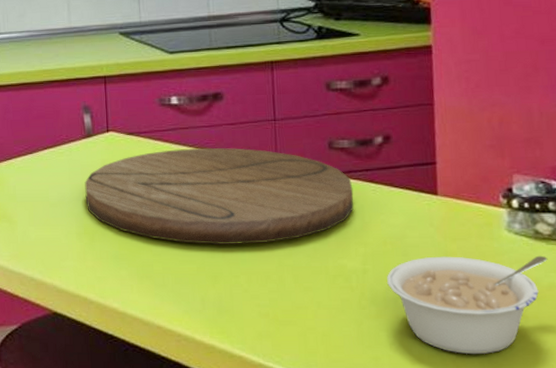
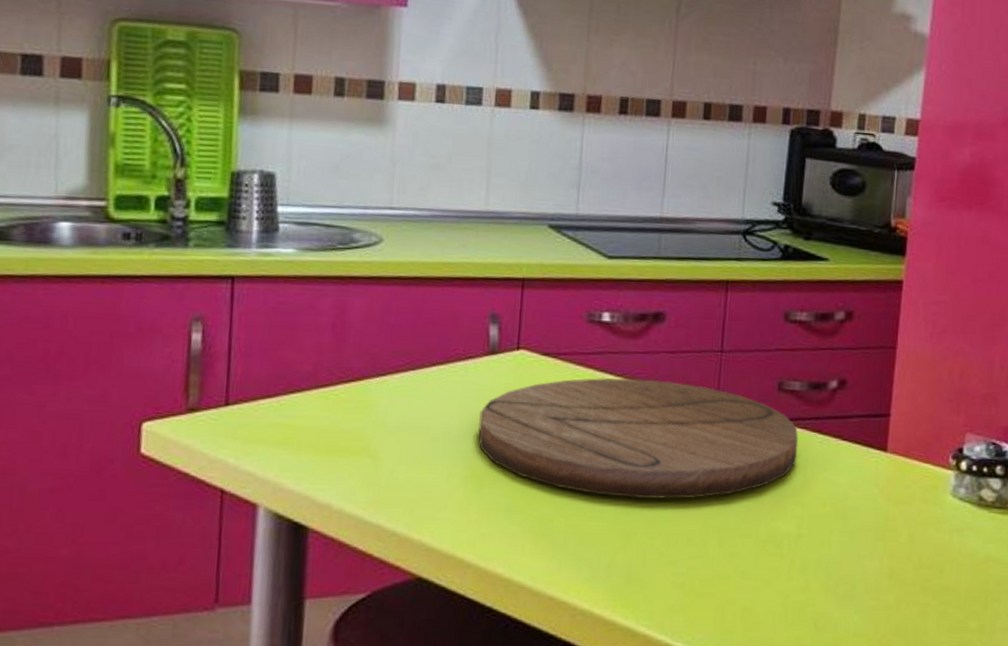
legume: present [386,255,548,355] -> none [820,521,988,634]

